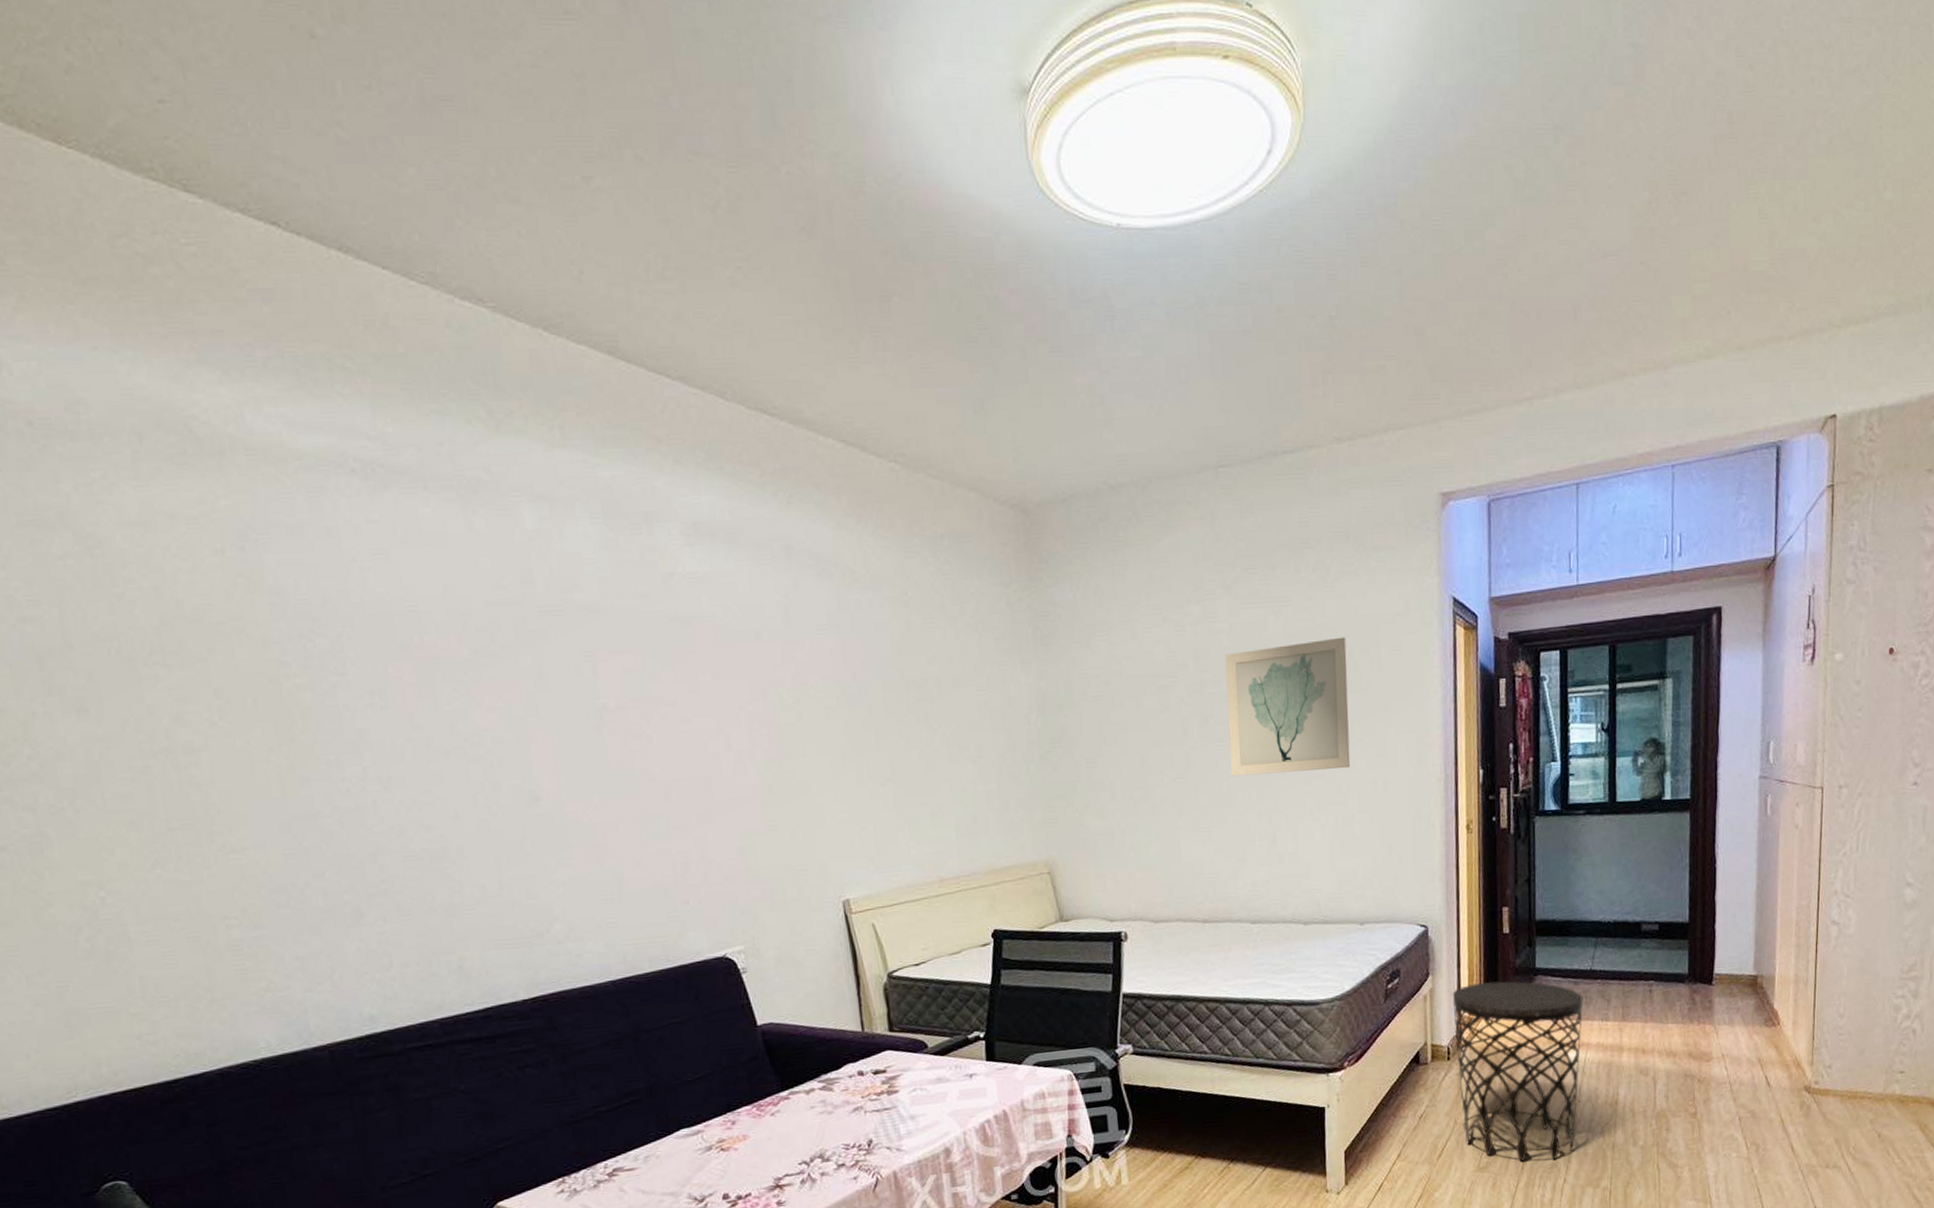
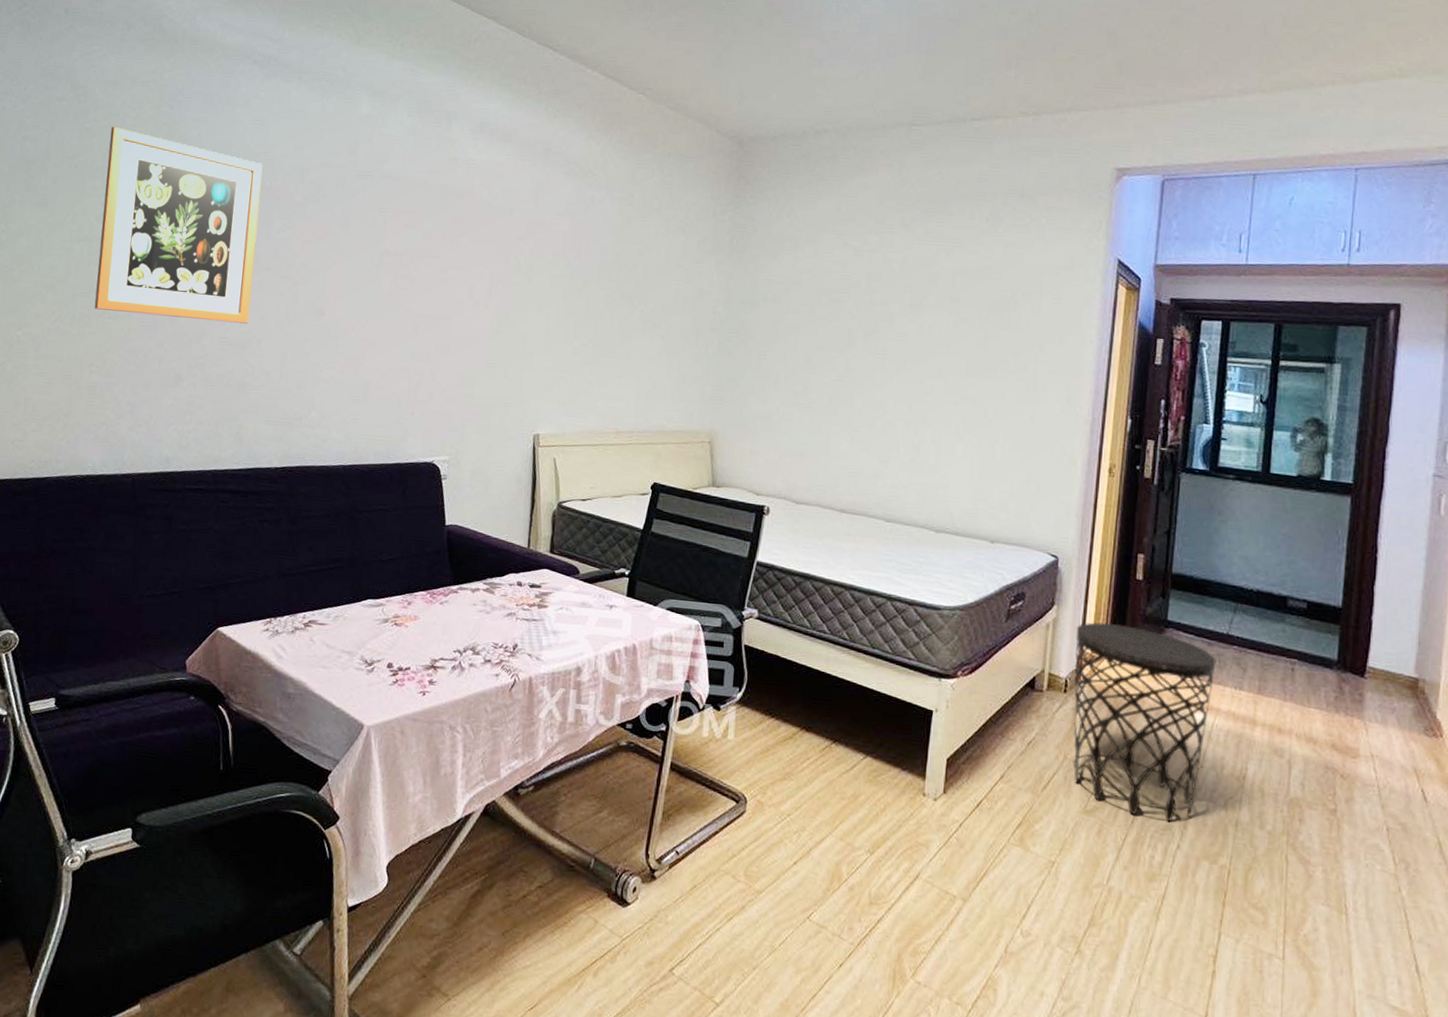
wall art: none [157,587,438,844] -> present [94,127,263,324]
wall art: present [1225,637,1351,777] -> none [885,280,1010,397]

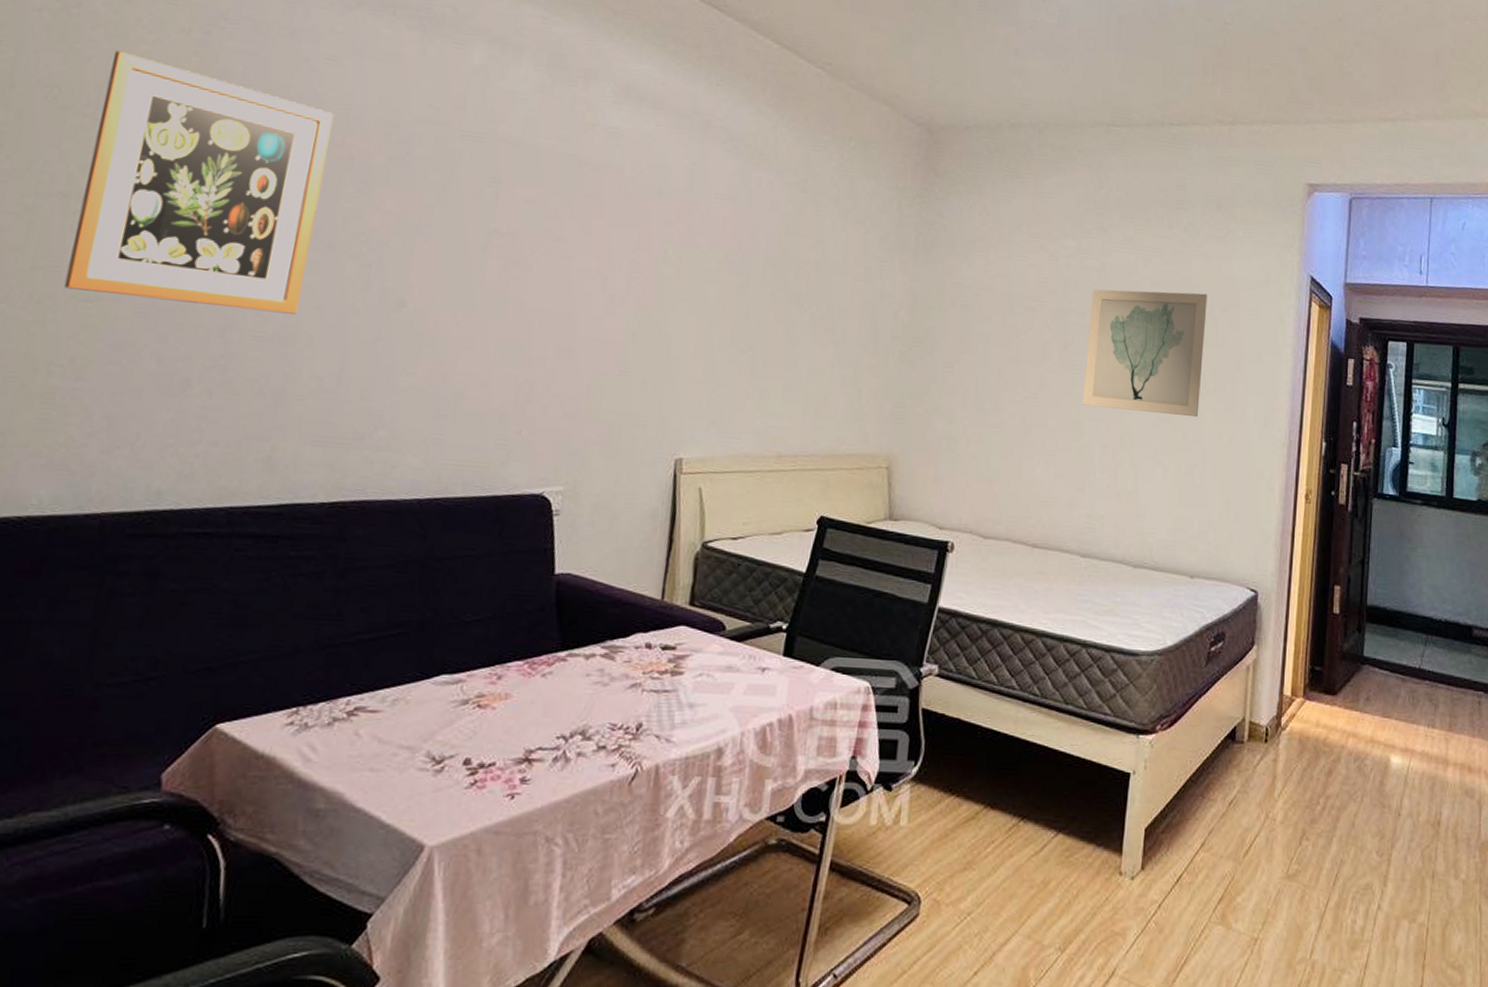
wall art: none [885,280,1010,397] -> present [1082,289,1208,418]
side table: present [1072,622,1216,823] -> none [1274,662,1410,881]

